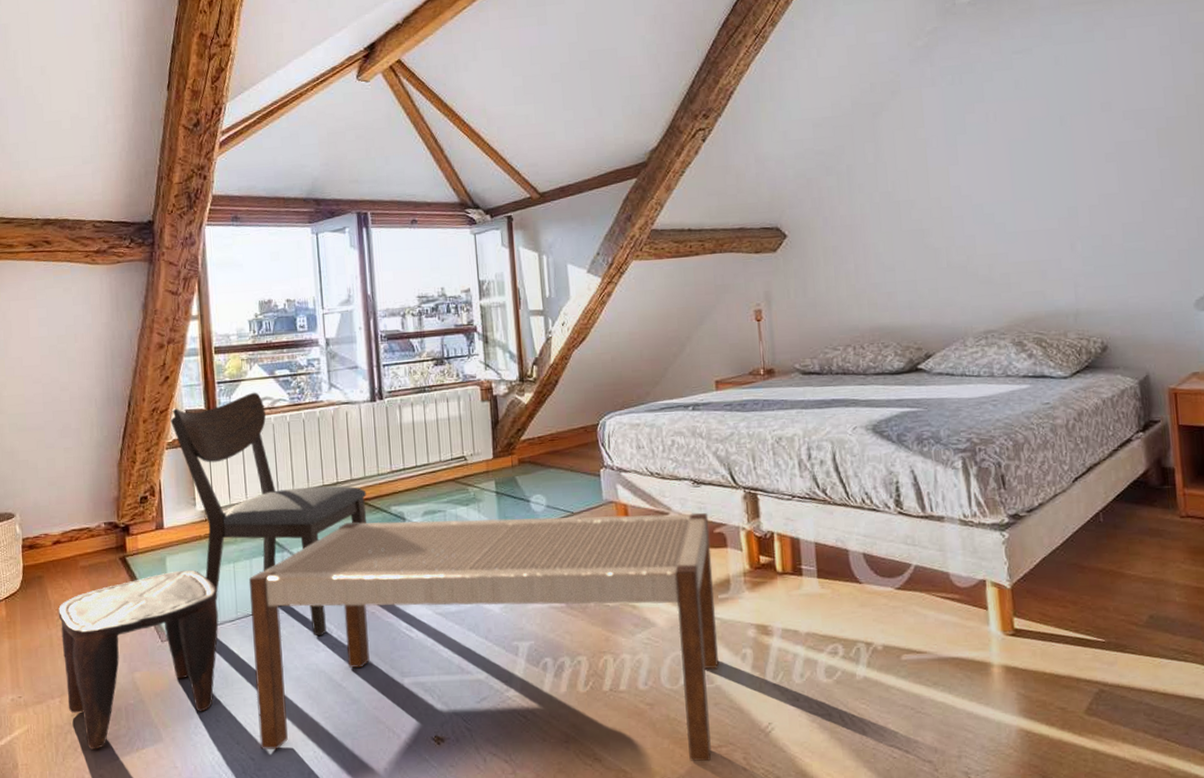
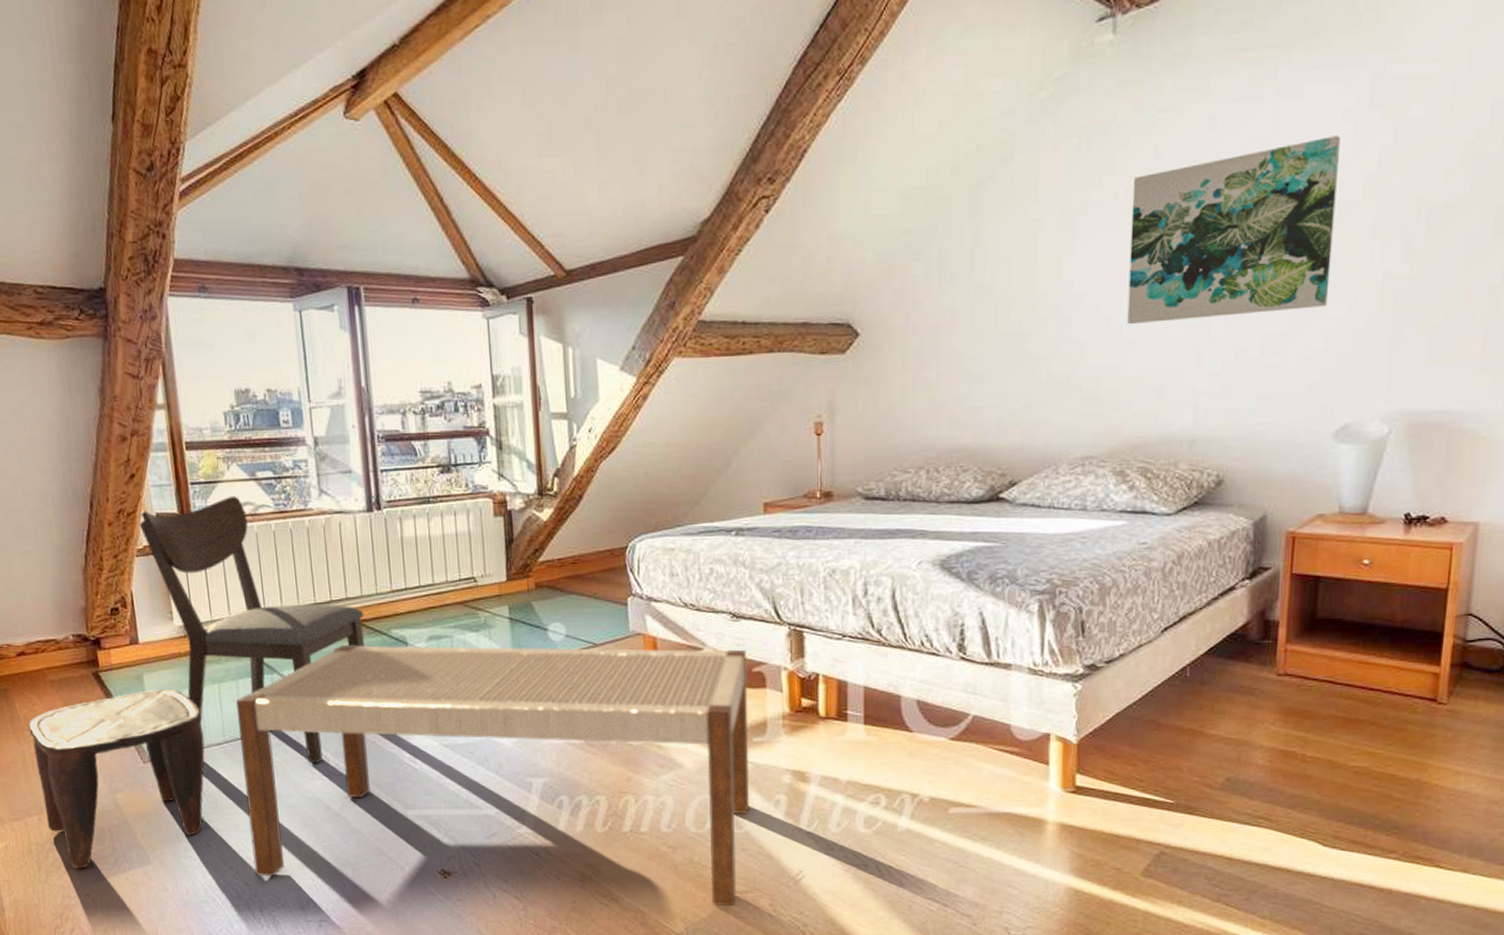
wall art: none [999,66,1173,220] -> present [1127,136,1340,325]

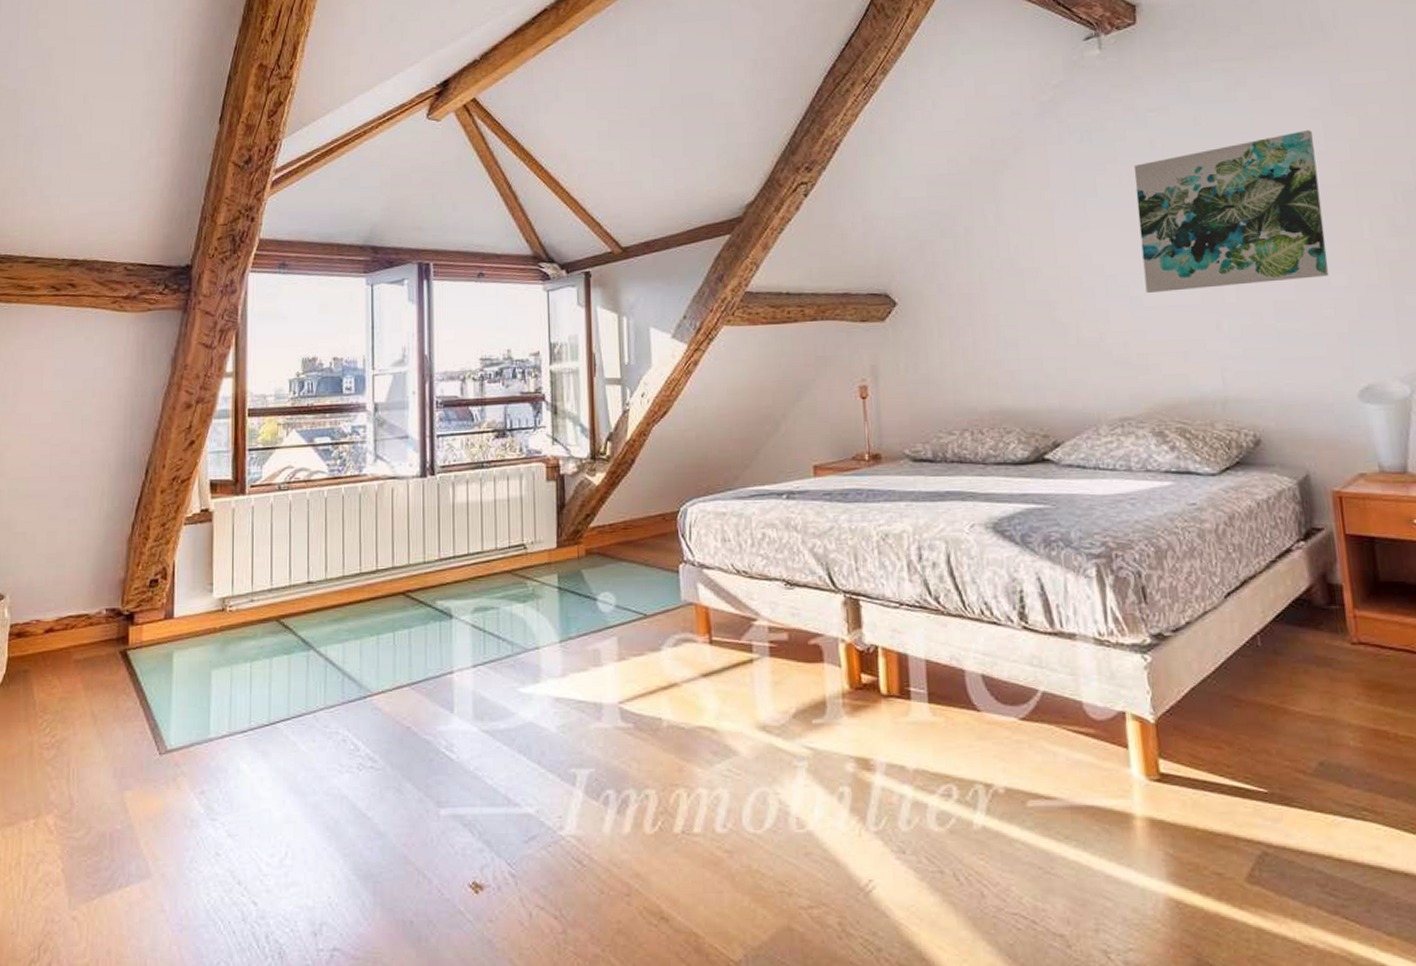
stool: present [28,689,205,868] -> none [42,668,230,885]
chair: present [139,495,367,764] -> none [192,462,410,754]
bench: present [235,644,750,907] -> none [265,617,812,926]

